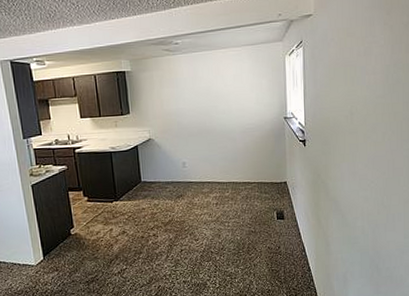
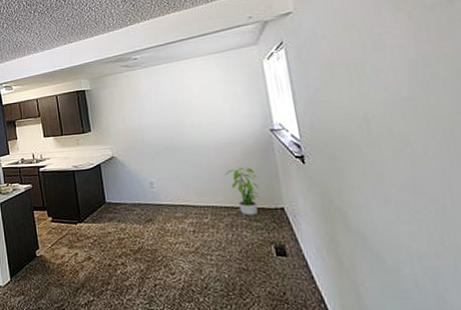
potted plant: none [245,149,270,189] -> present [224,167,260,216]

